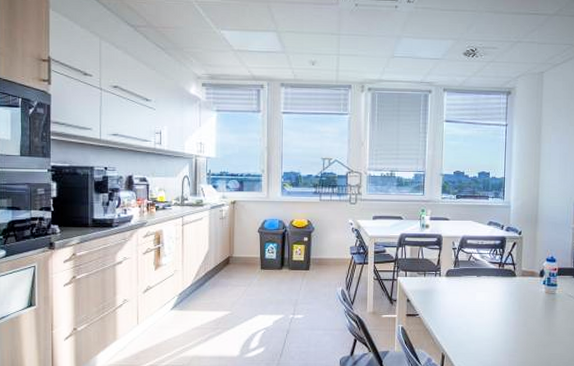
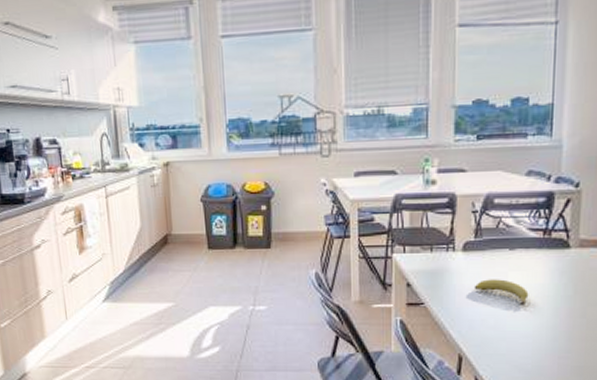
fruit: none [453,297,490,318] -> present [474,279,529,307]

